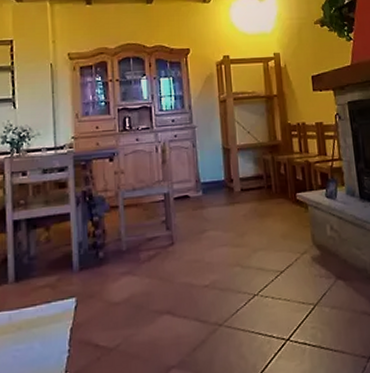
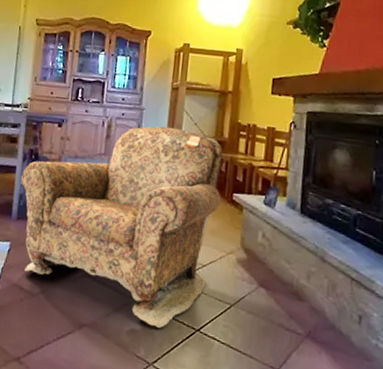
armchair: none [76,140,287,348] -> present [20,126,223,328]

